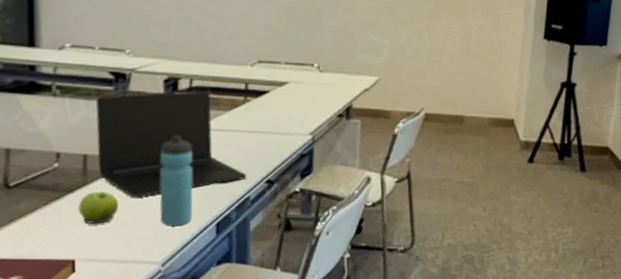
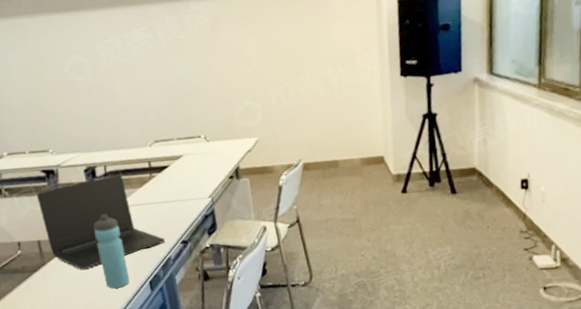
fruit: present [78,191,119,224] -> none [43,268,73,295]

